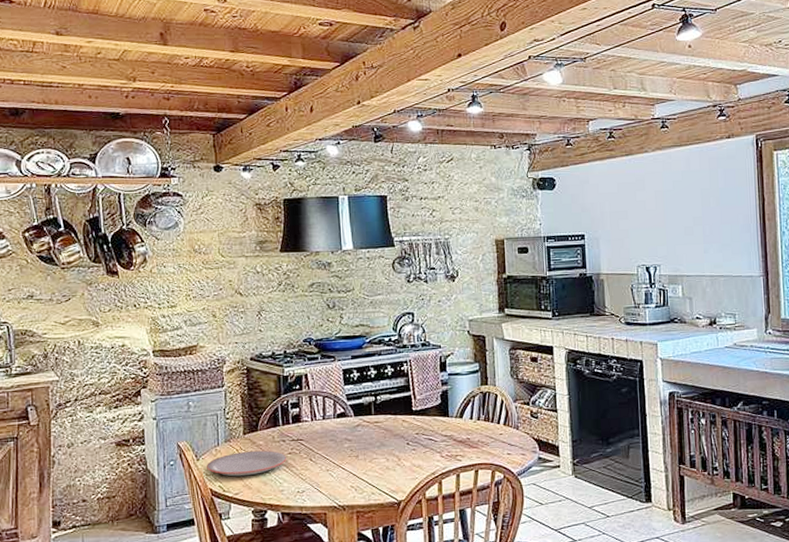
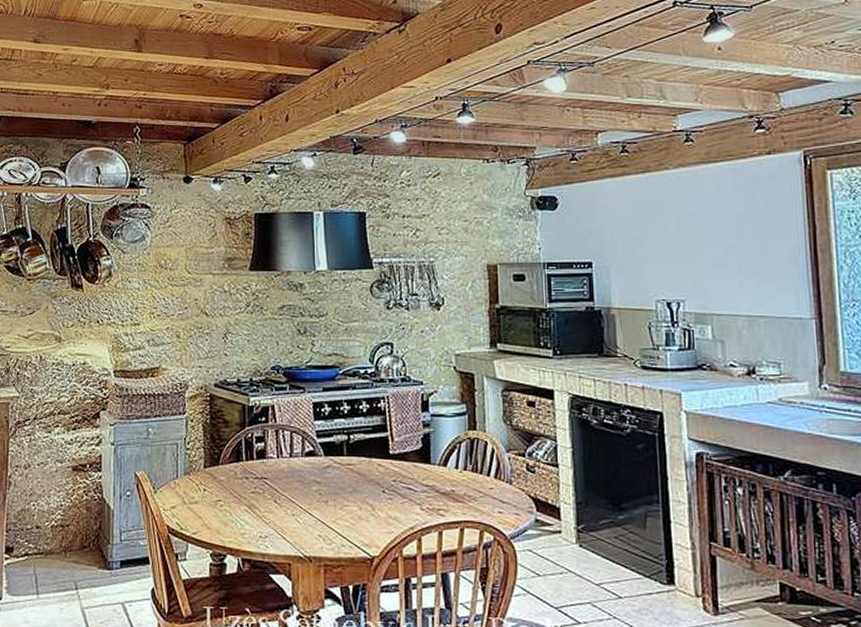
plate: present [207,450,287,477] -> none [164,486,250,514]

